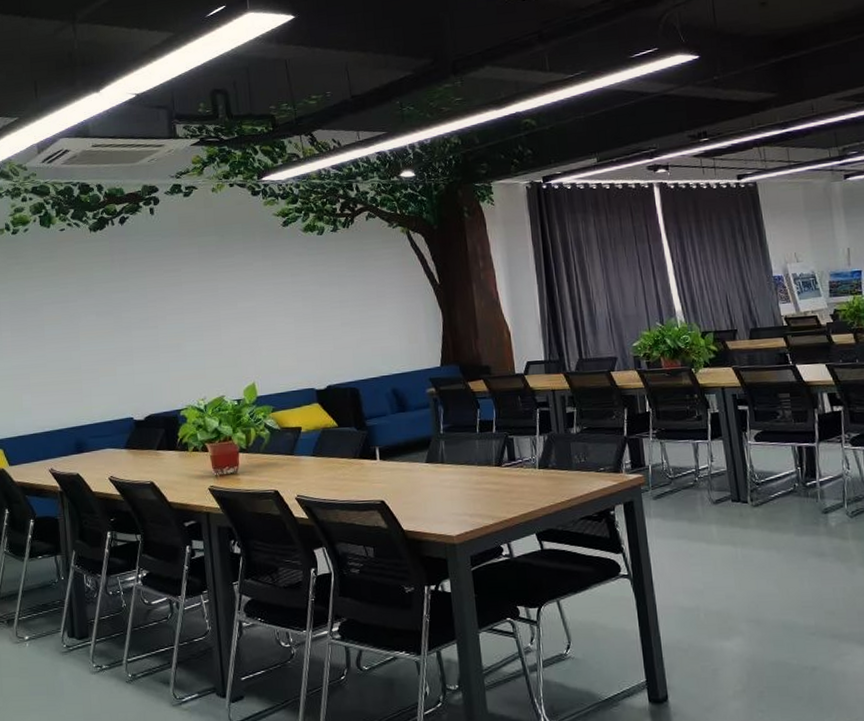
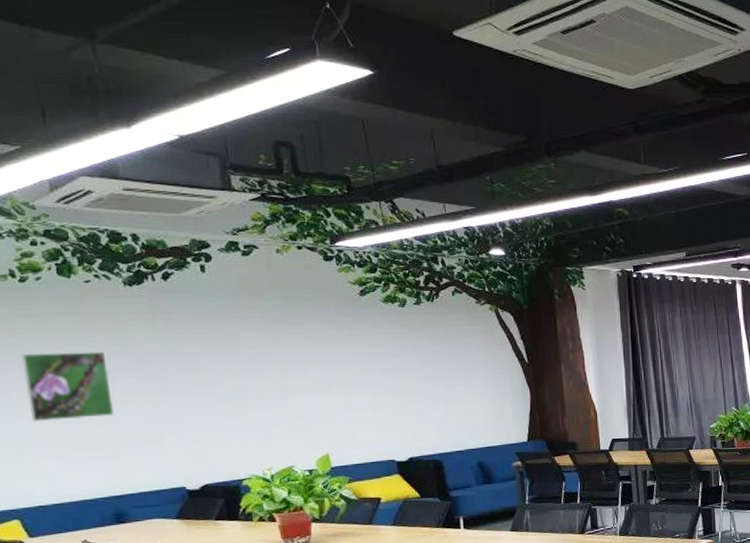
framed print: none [11,292,79,358] -> present [21,351,114,421]

